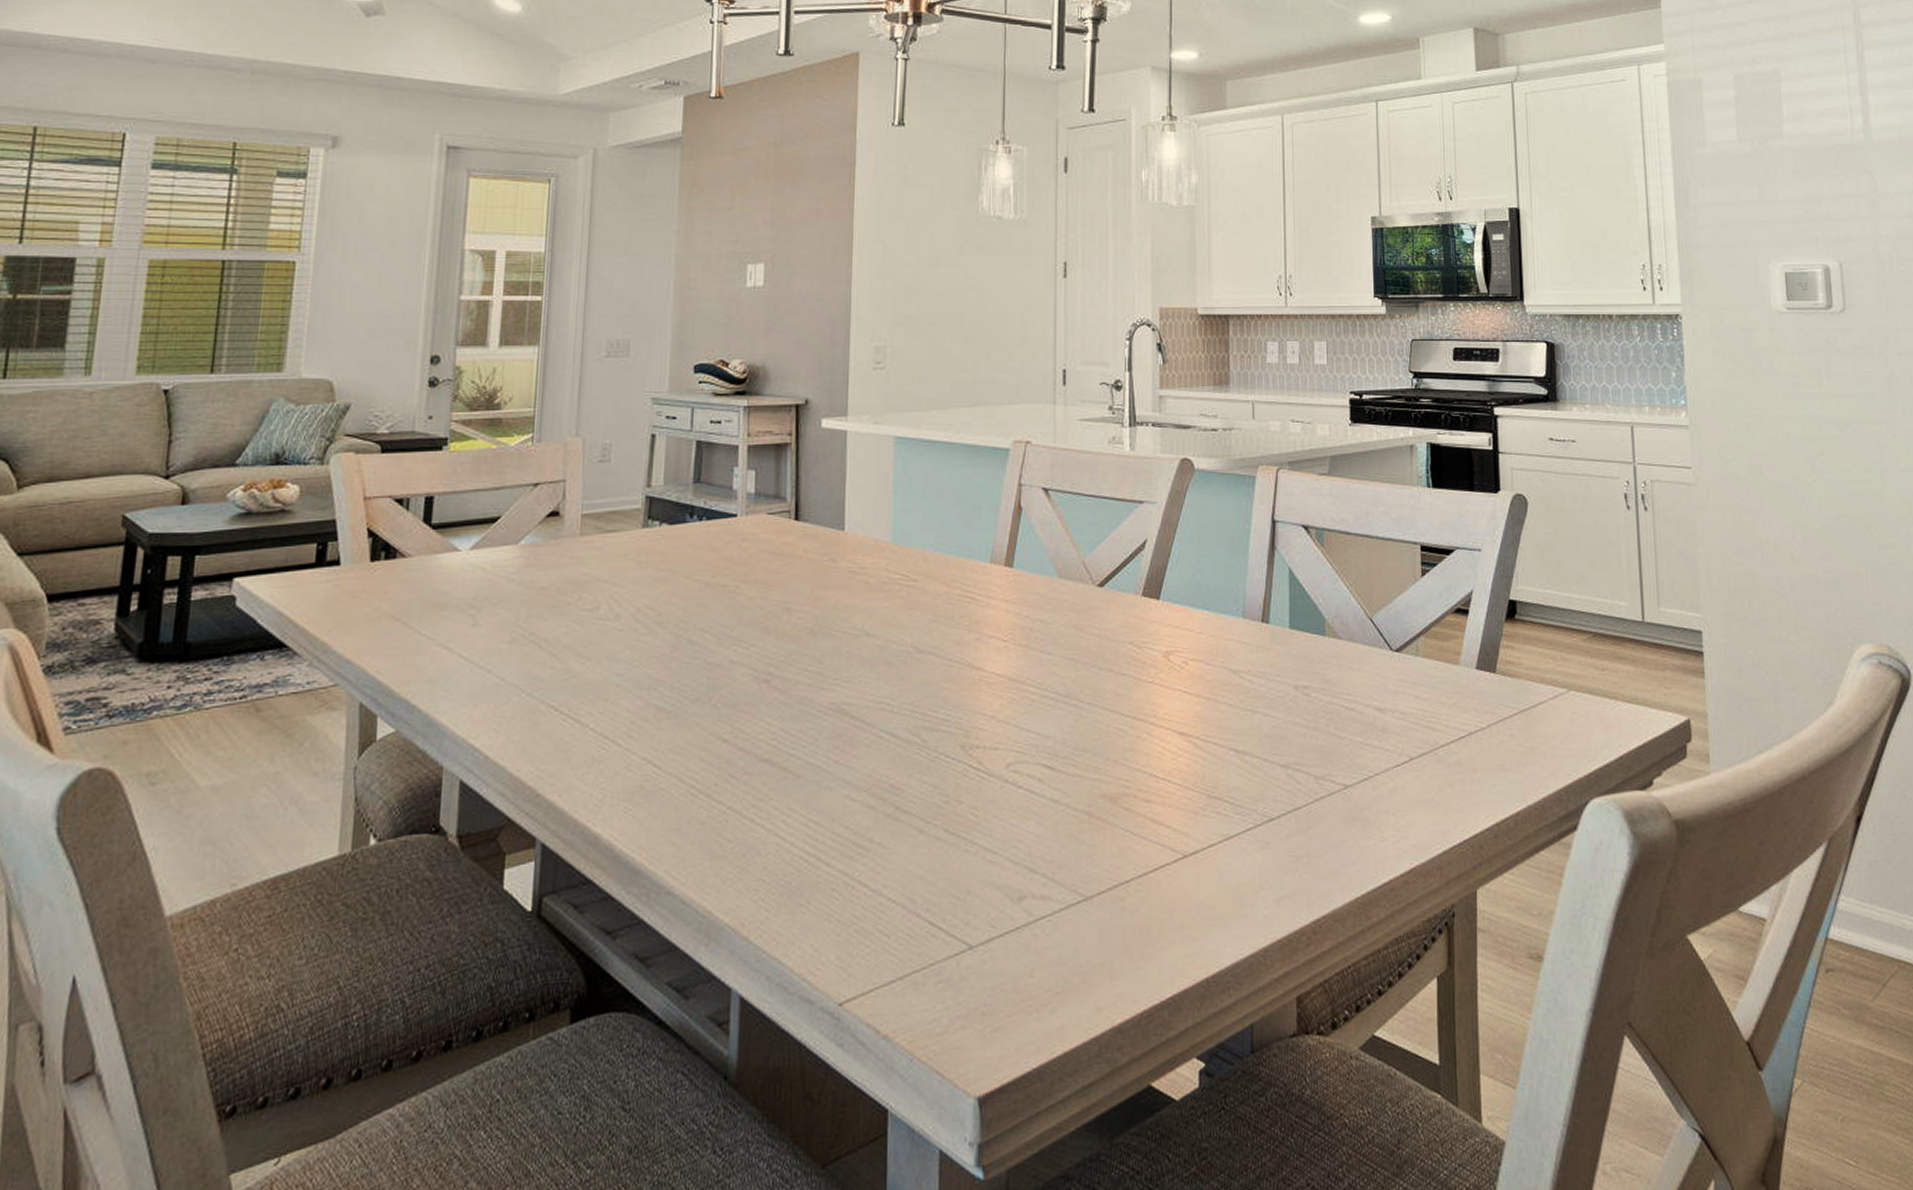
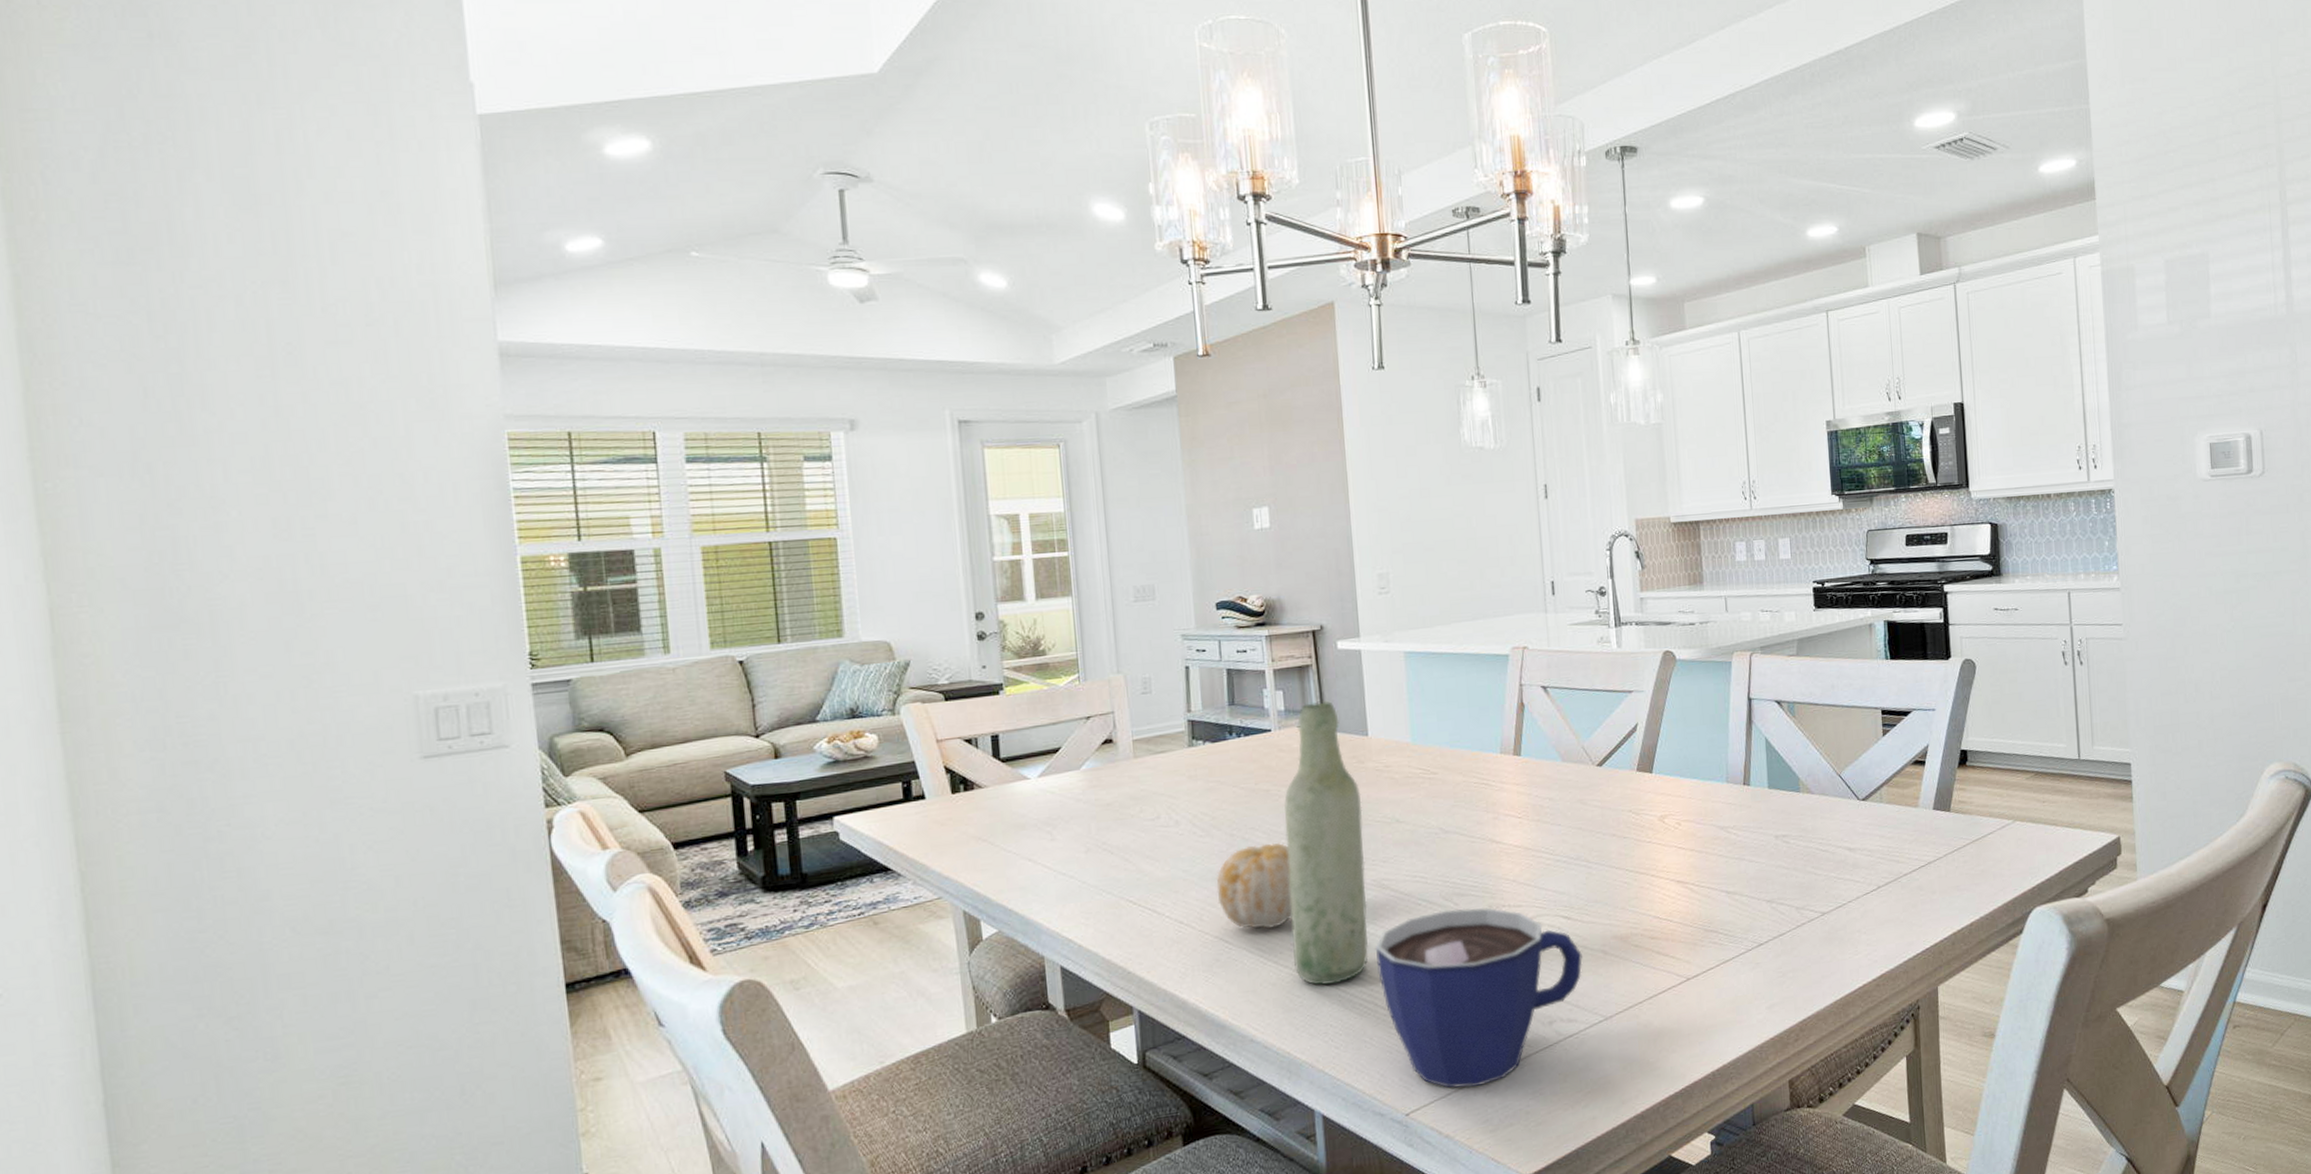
fruit: none [651,648,739,753] -> present [1216,842,1292,929]
bottle: none [728,487,829,829] -> present [1283,701,1369,986]
cup: none [825,746,1064,974] -> present [1376,907,1583,1088]

